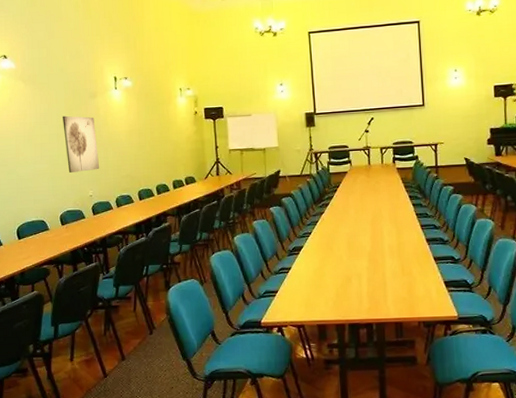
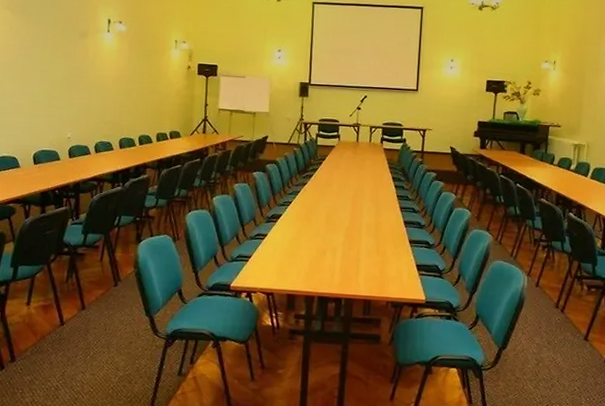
wall art: present [63,115,100,173] -> none [47,52,82,112]

